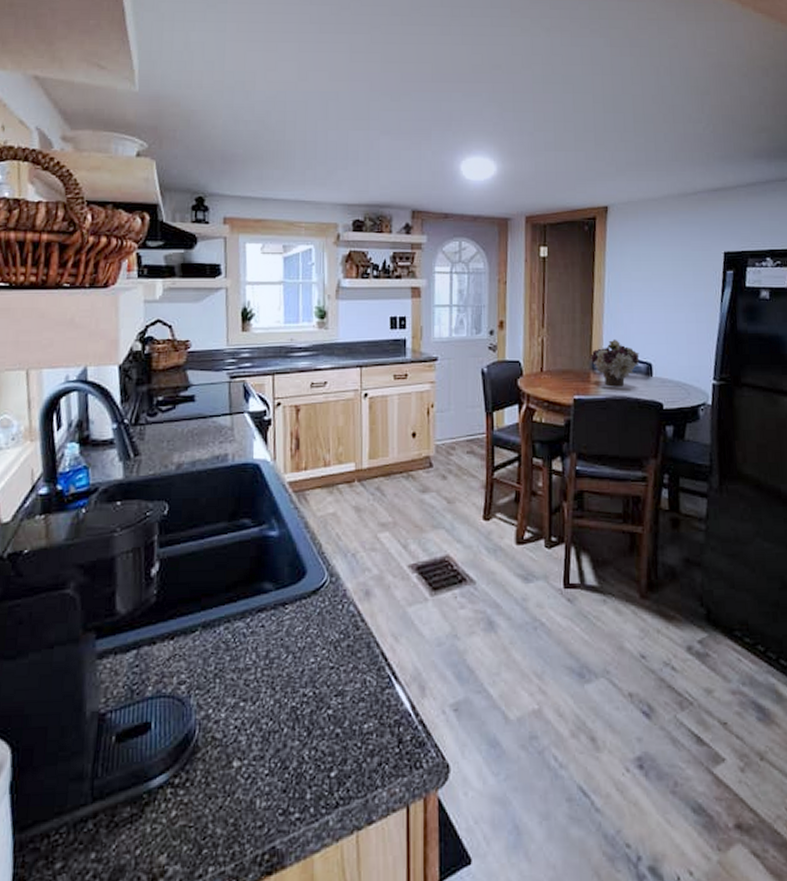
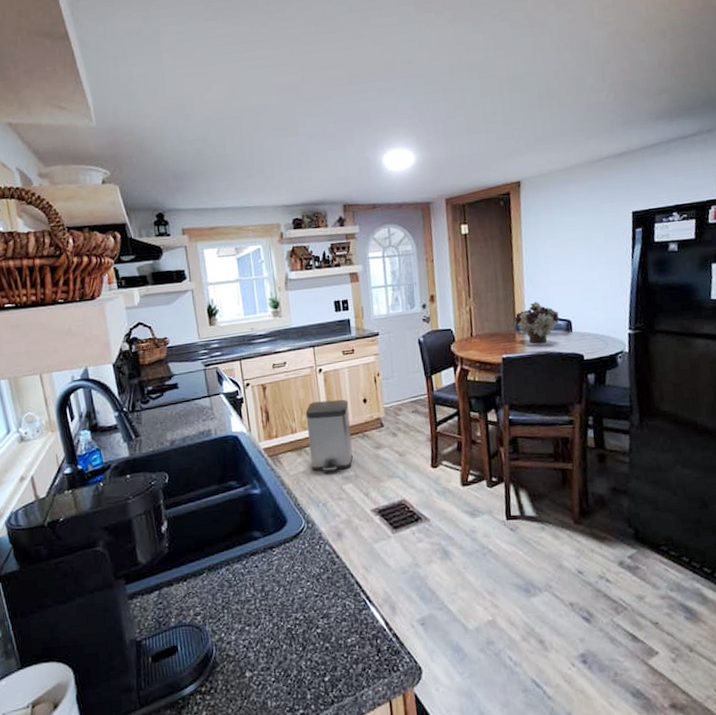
pedal bin: none [343,431,395,515] -> present [305,399,353,472]

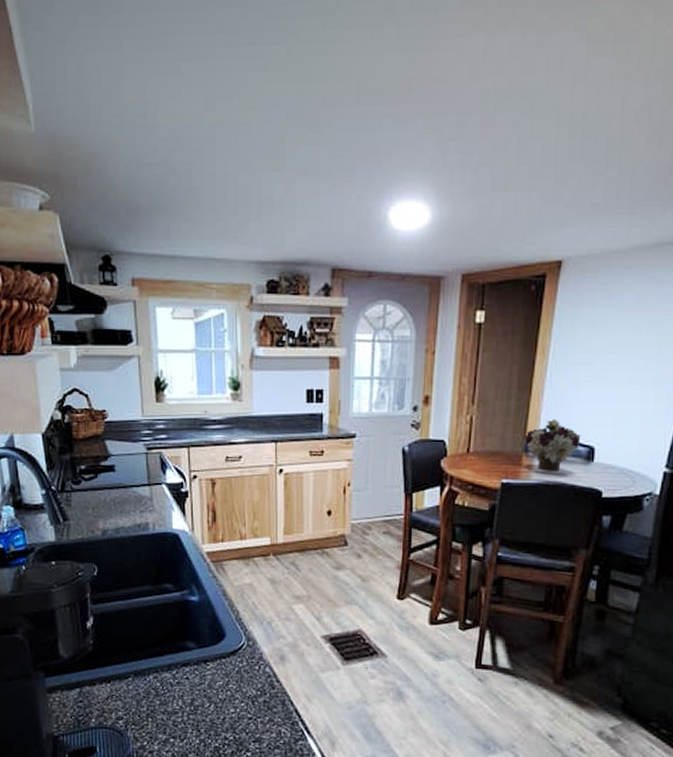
pedal bin: present [305,399,353,472] -> none [258,507,310,588]

